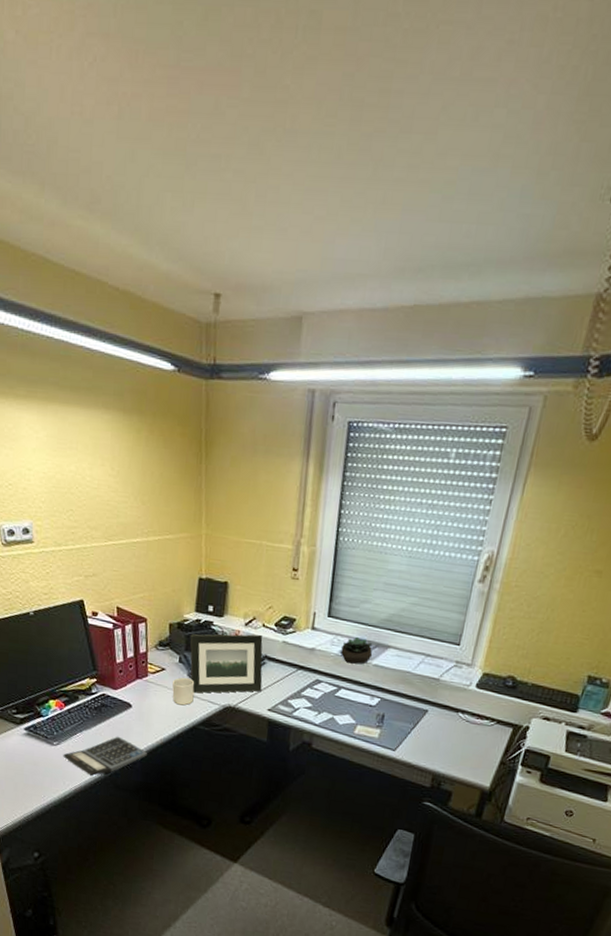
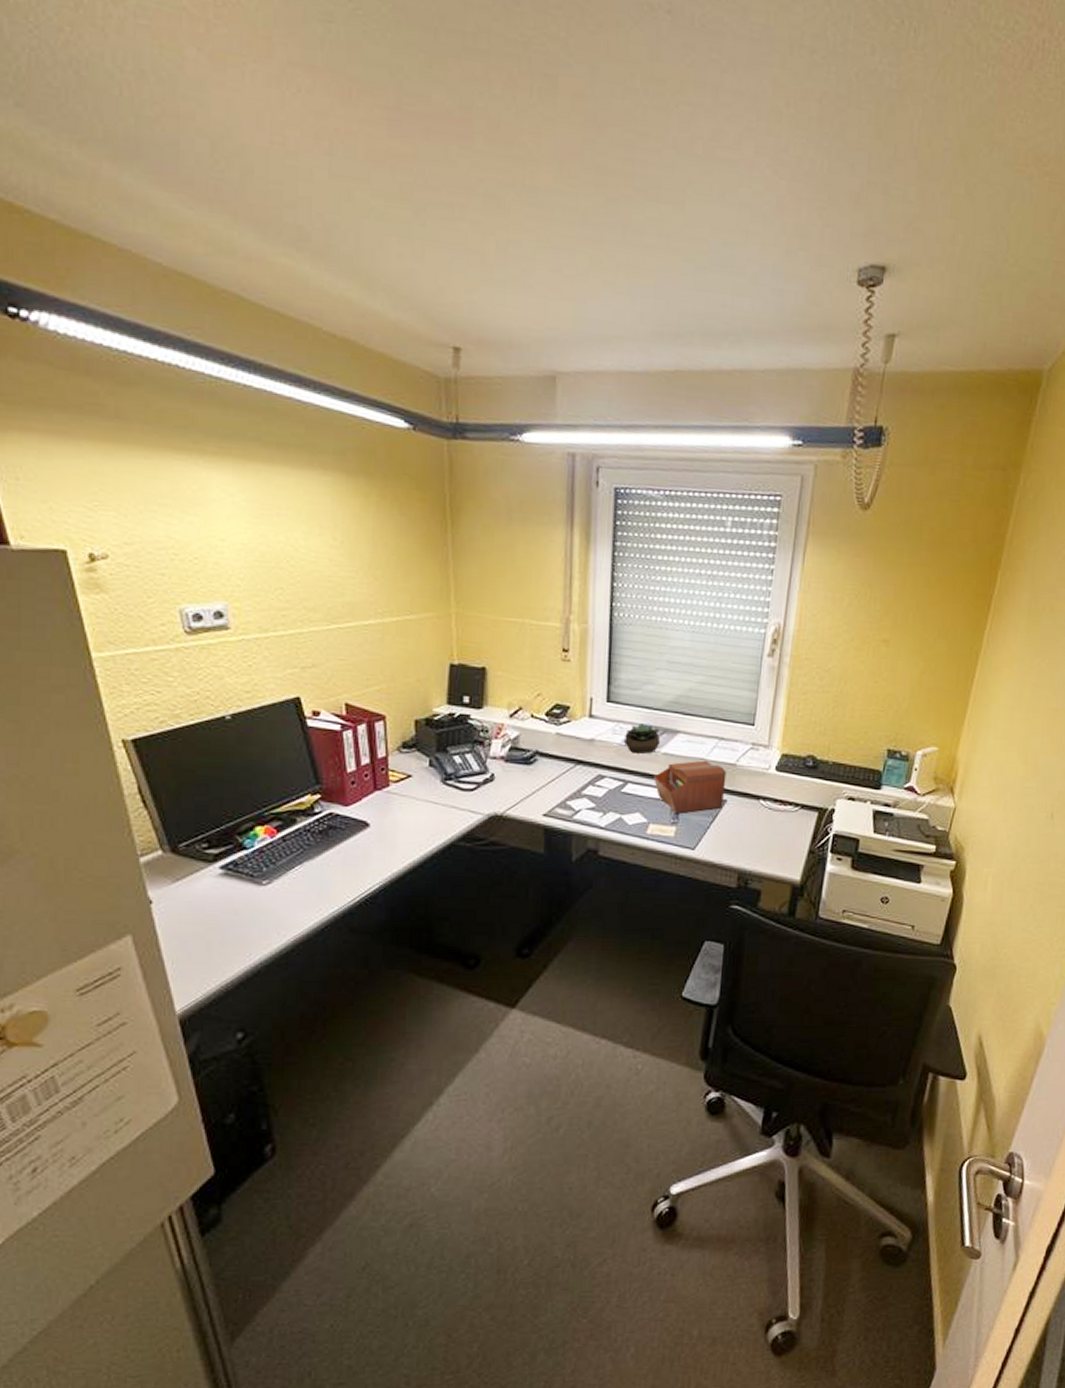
calculator: present [63,736,147,776] -> none [276,865,392,919]
mug: present [172,677,195,706] -> none [421,784,451,819]
picture frame: present [190,634,263,693] -> none [442,726,535,802]
sewing box: none [364,673,430,719] -> present [654,760,727,814]

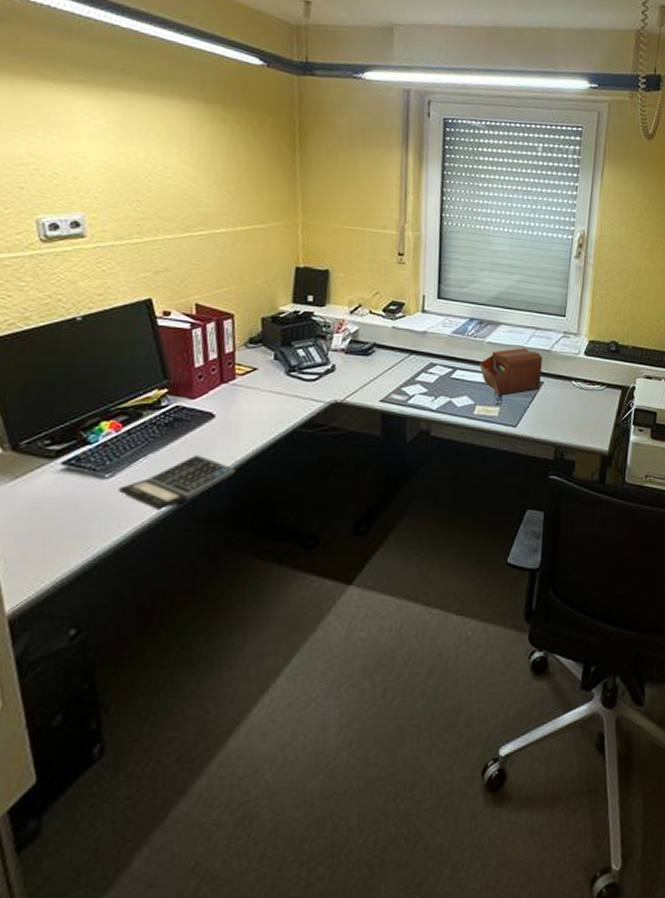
calculator: none [276,865,392,919] -> present [118,454,235,509]
succulent plant: present [625,722,661,754] -> none [453,316,485,343]

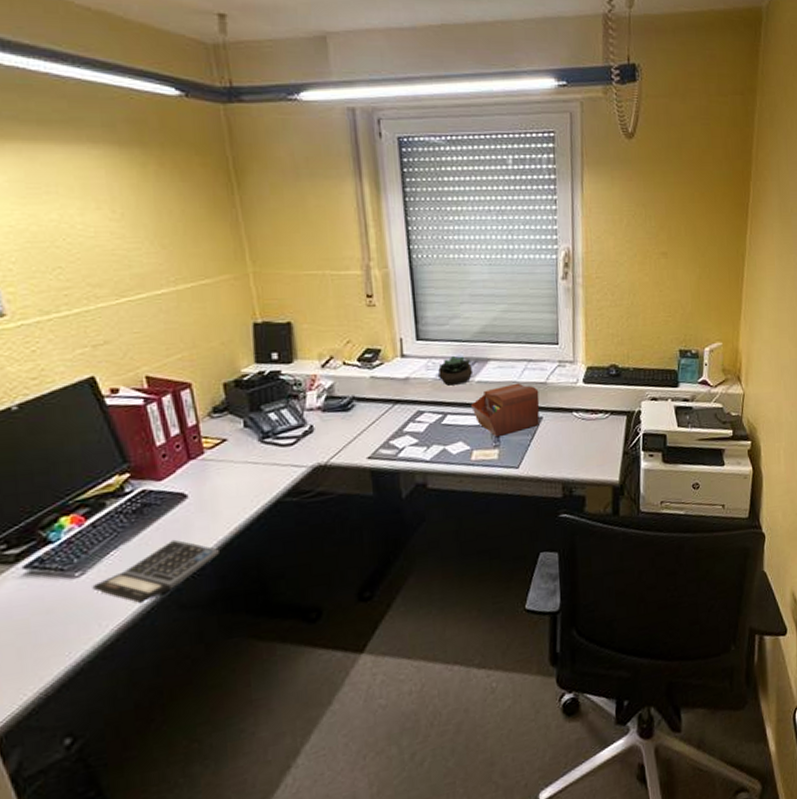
succulent plant: none [453,316,485,343] -> present [438,355,474,386]

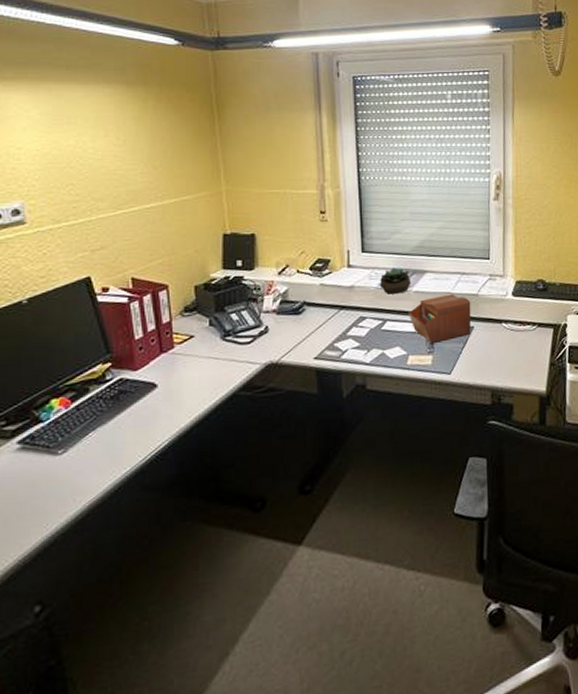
calculator: present [92,539,219,603] -> none [71,425,180,482]

